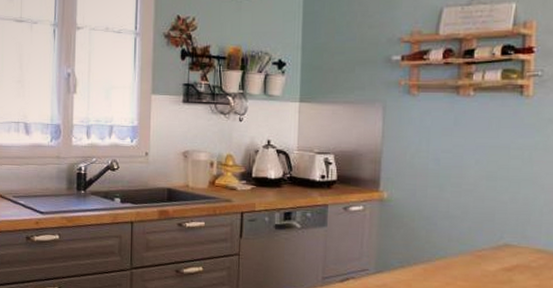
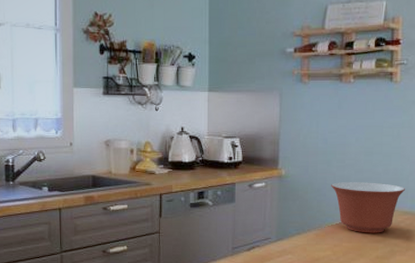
mixing bowl: none [443,210,538,273] -> present [331,182,405,233]

